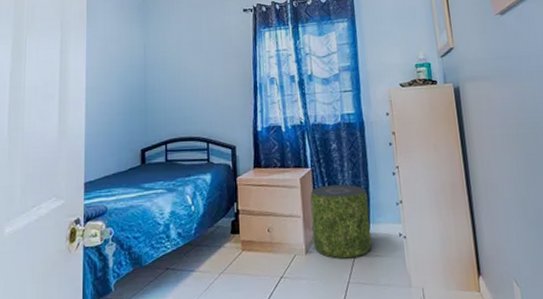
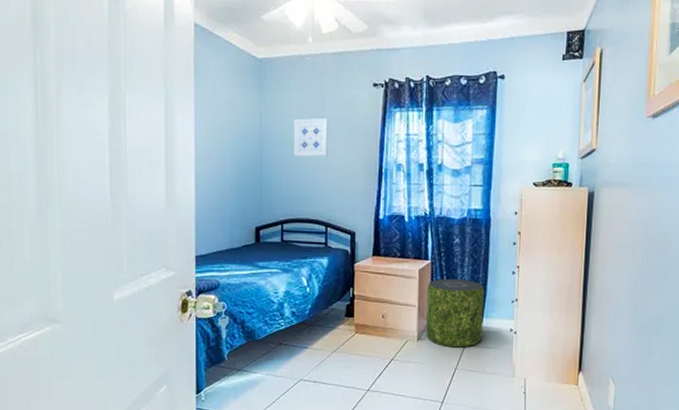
wall art: none [174,43,207,80] -> present [293,118,329,157]

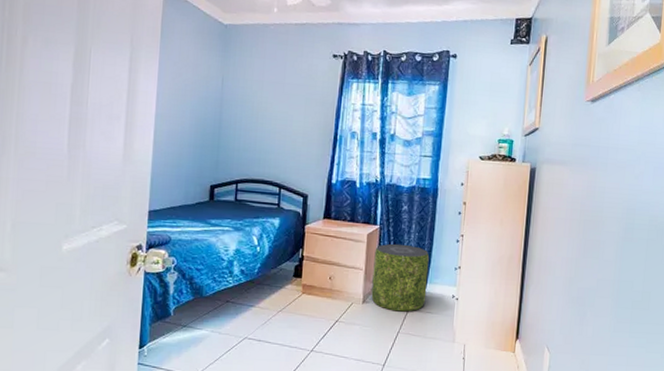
wall art: present [293,118,329,157] -> none [252,83,289,122]

